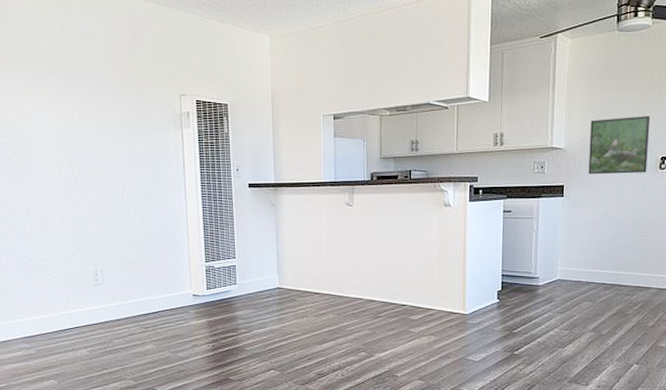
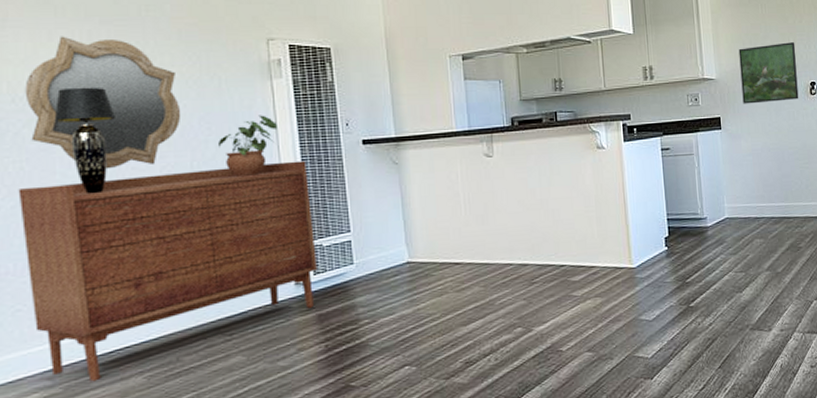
sideboard: none [8,197,209,349] -> present [18,160,317,382]
mirror: none [12,86,116,193] -> present [25,36,181,169]
table lamp: none [31,127,72,211] -> present [54,87,117,195]
potted plant: none [142,157,185,207] -> present [219,115,277,178]

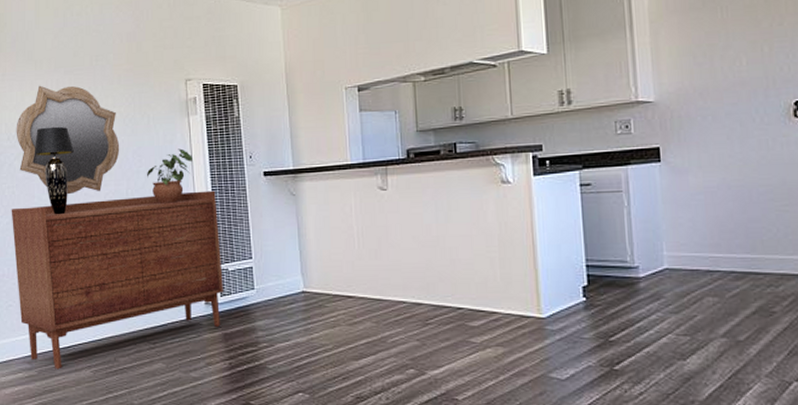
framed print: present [738,42,799,104] -> none [687,51,776,131]

